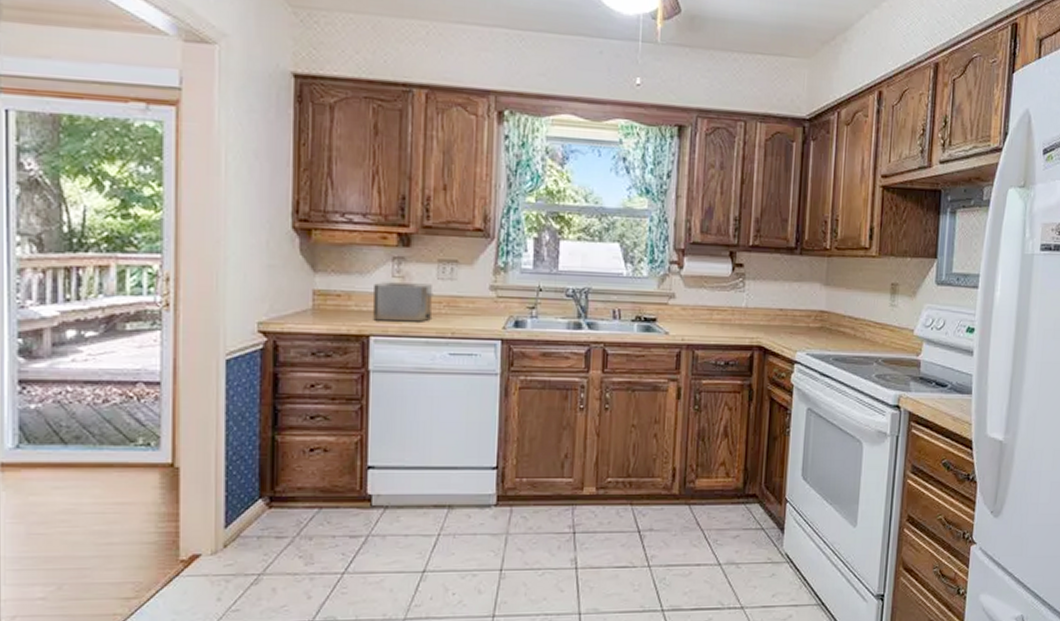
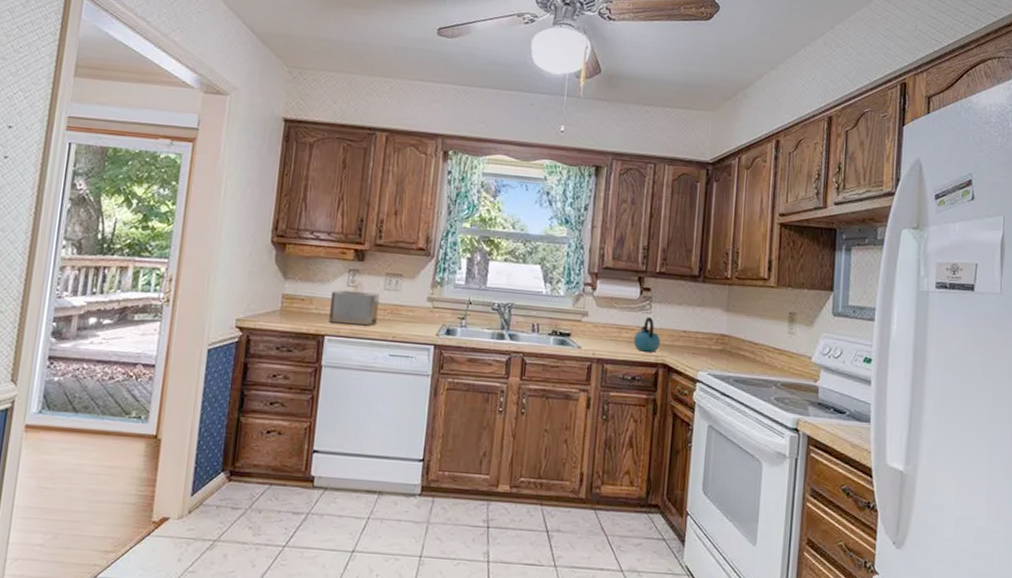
kettle: none [725,295,756,334] -> present [633,316,661,352]

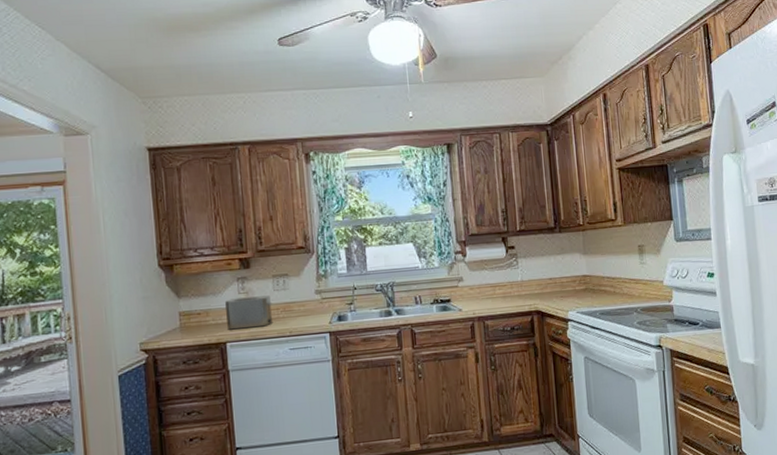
kettle: present [633,316,661,352] -> none [506,271,532,304]

